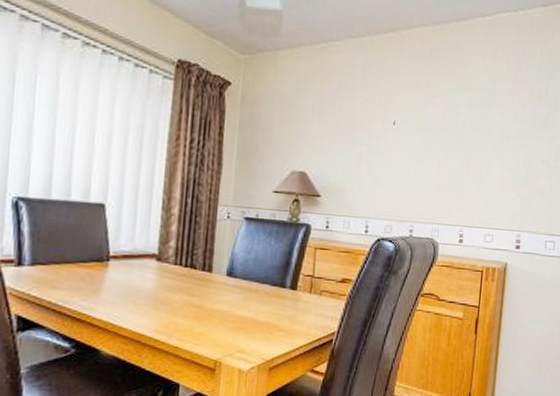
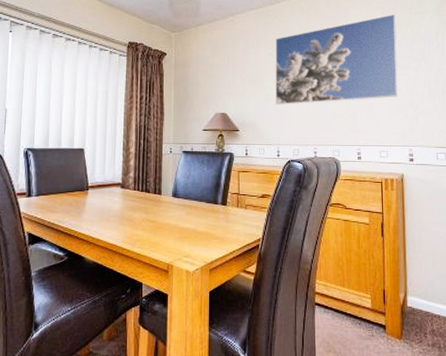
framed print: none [369,67,523,172] -> present [275,13,398,105]

